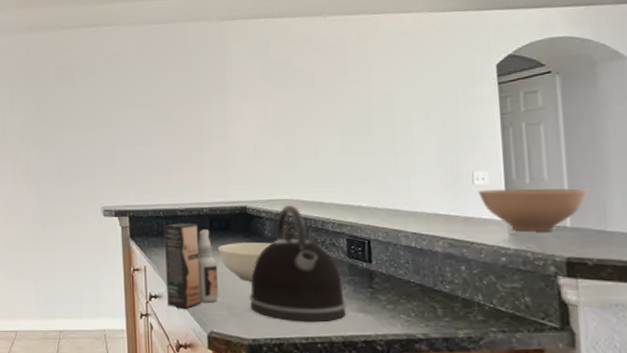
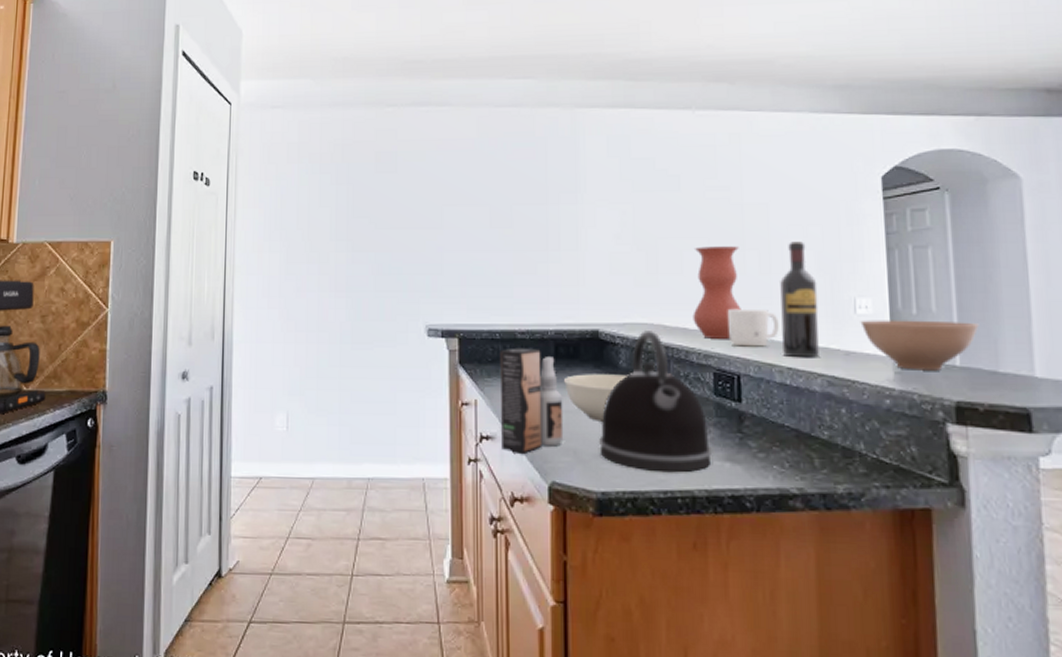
vase: none [327,131,370,210] -> present [693,246,741,339]
mug: none [358,184,404,216] -> present [727,308,779,347]
wine bottle: none [404,124,441,223] -> present [780,241,820,357]

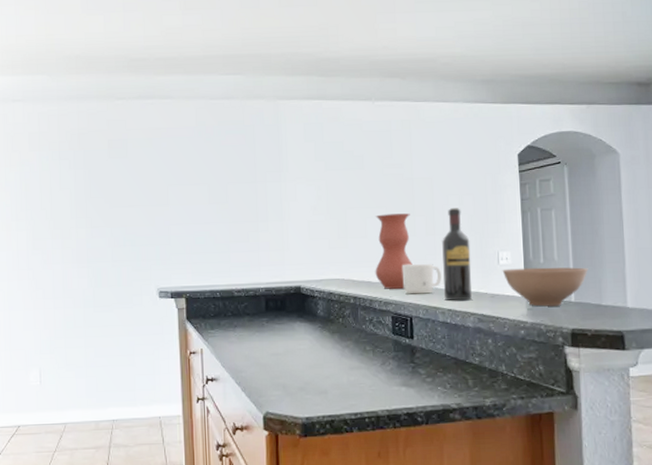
spray bottle: present [501,348,564,455] -> none [221,303,275,392]
bowl: present [564,374,627,421] -> none [274,321,324,361]
kettle: present [599,331,713,473] -> none [303,285,392,399]

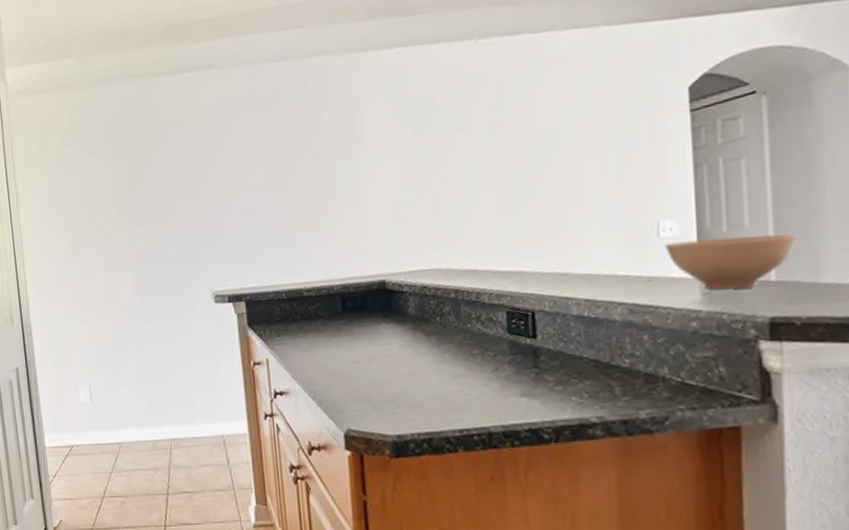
vase: present [375,213,413,289] -> none [481,180,534,278]
mug: present [402,263,442,295] -> none [519,243,575,284]
wine bottle: present [442,208,472,300] -> none [575,167,619,288]

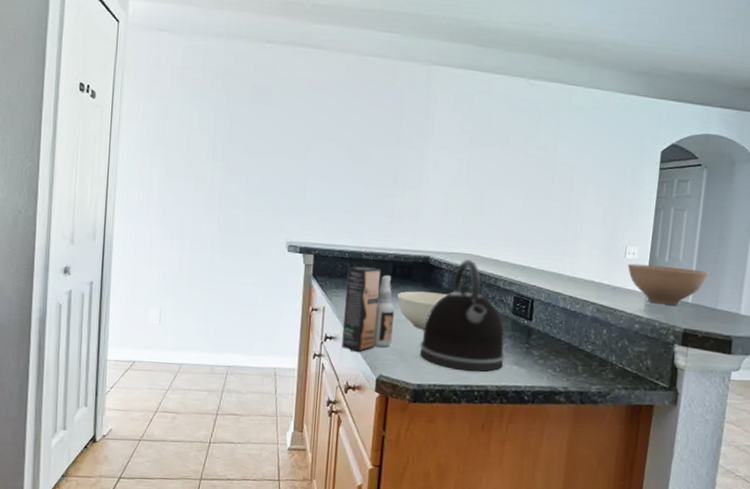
spray bottle: none [288,304,357,407] -> present [342,266,395,353]
bowl: none [353,321,417,369] -> present [397,291,448,330]
kettle: none [392,276,508,412] -> present [420,259,506,372]

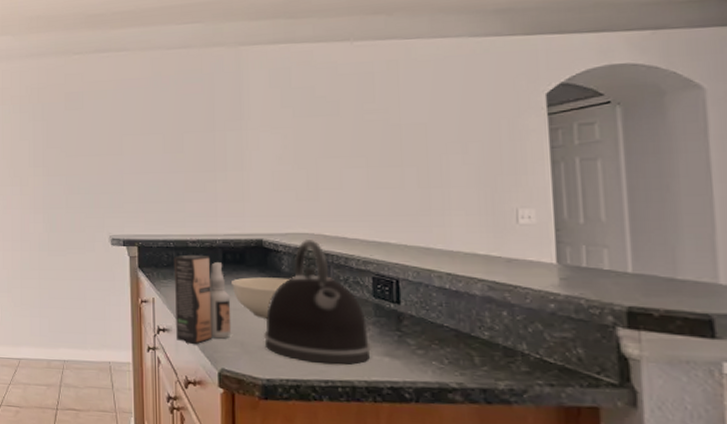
bowl: present [627,263,710,306] -> none [523,229,655,277]

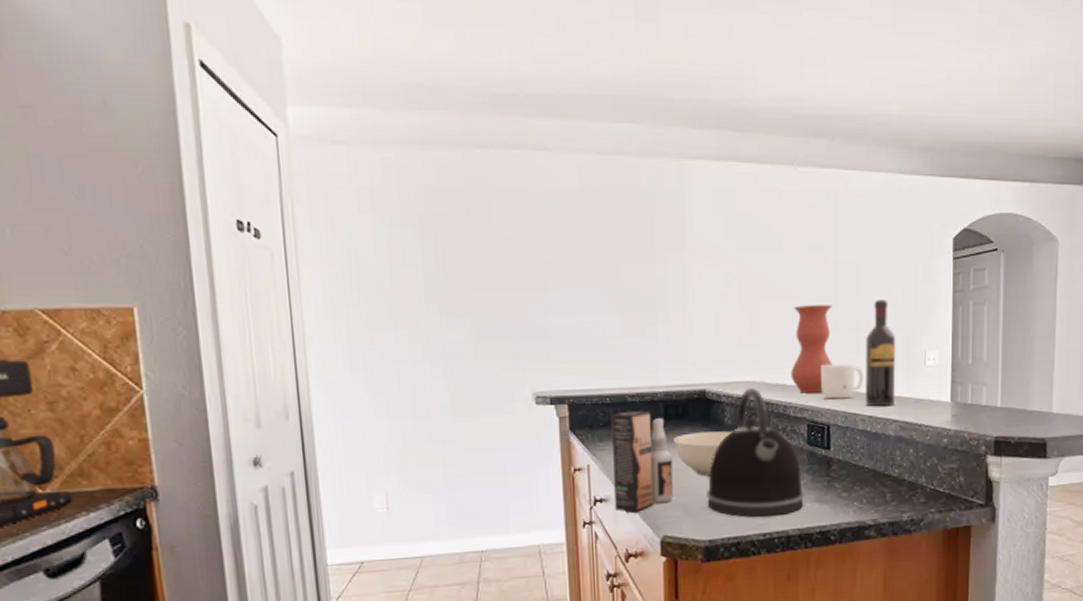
vase: none [352,163,400,247] -> present [791,305,833,393]
mug: none [386,219,438,254] -> present [820,364,863,400]
wine bottle: none [439,157,480,263] -> present [865,299,896,406]

